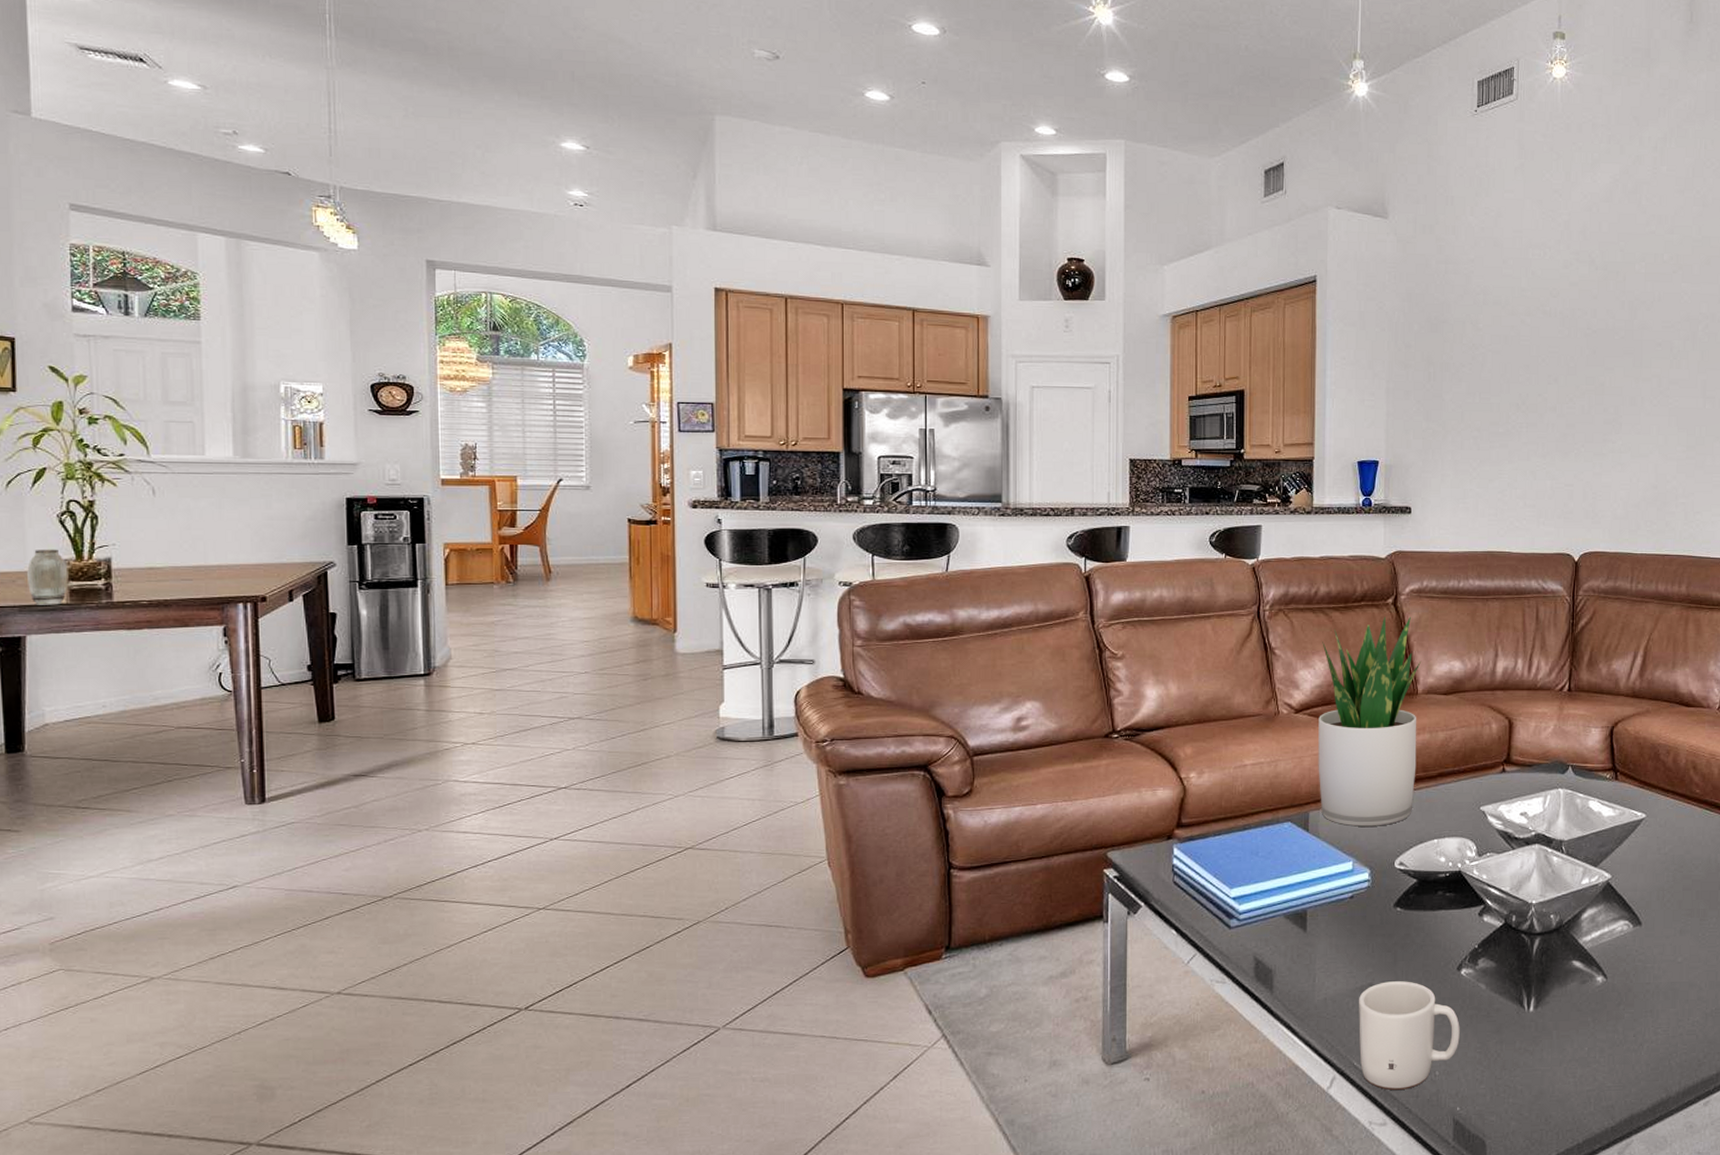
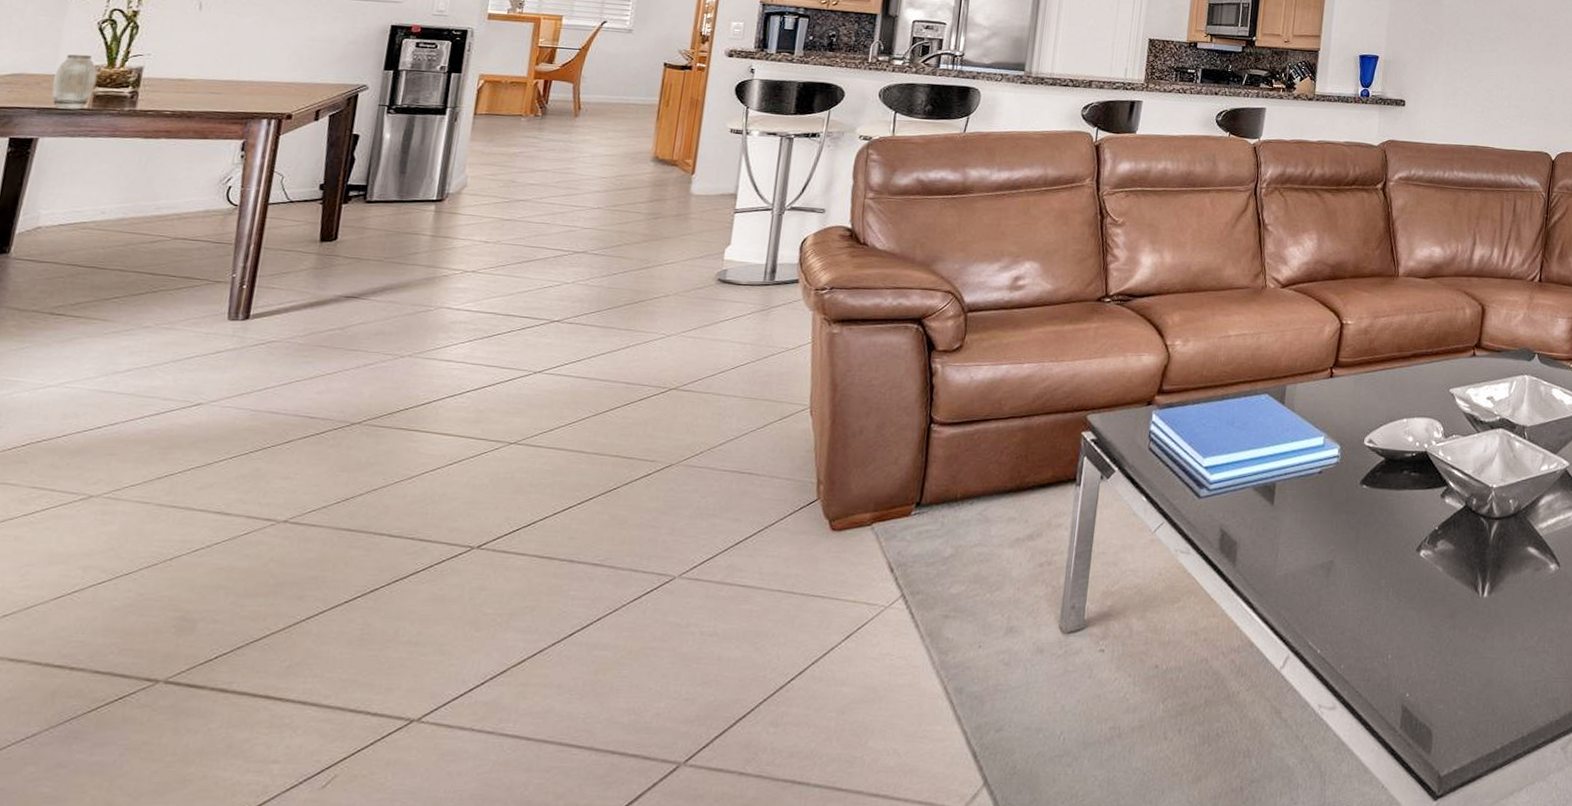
planter: present [1318,616,1421,827] -> none [1298,200,1404,403]
mug: present [1358,981,1460,1090] -> none [1314,560,1415,672]

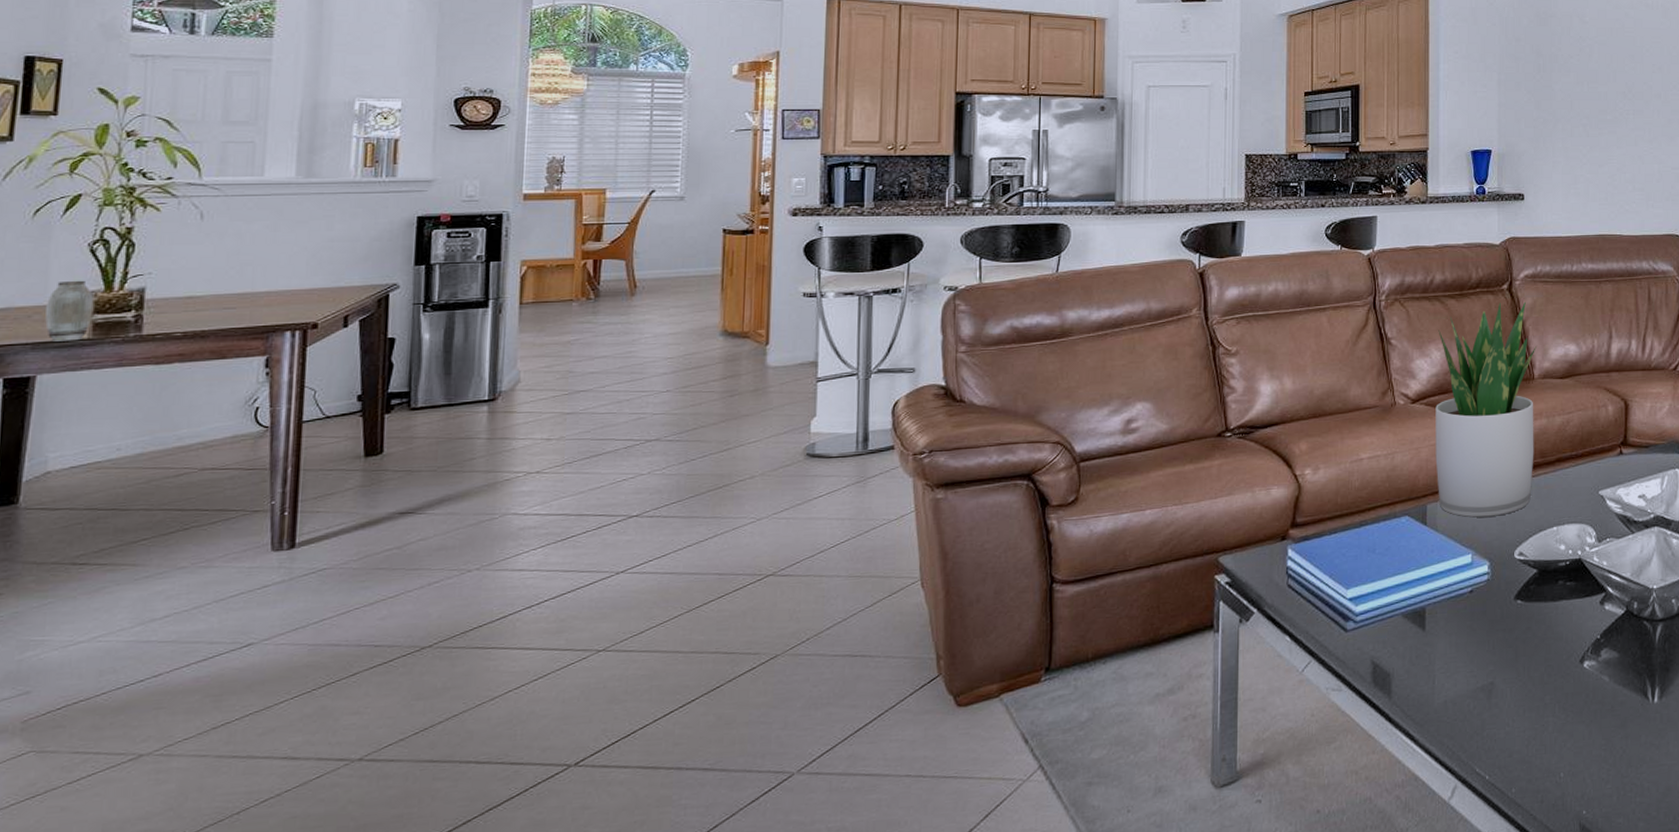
planter: none [1298,200,1404,403] -> present [1435,301,1536,518]

